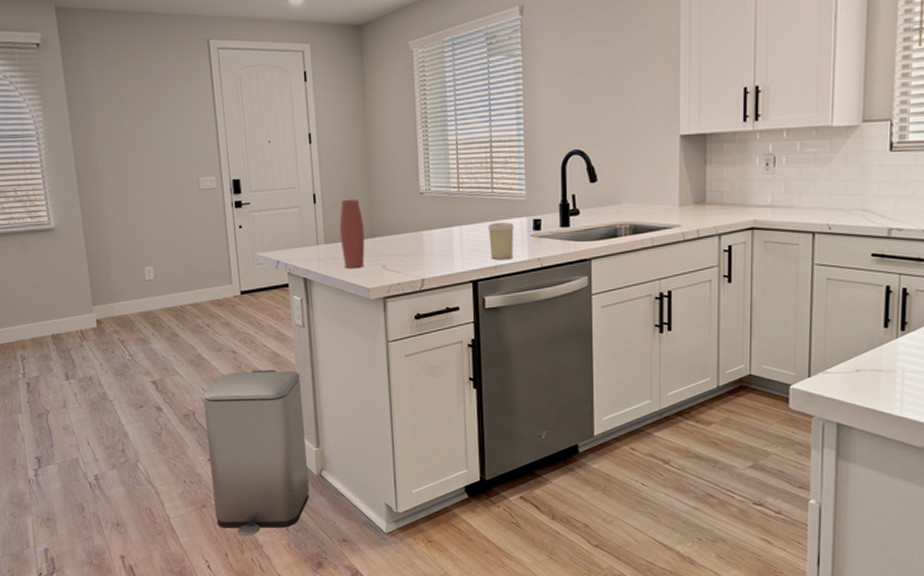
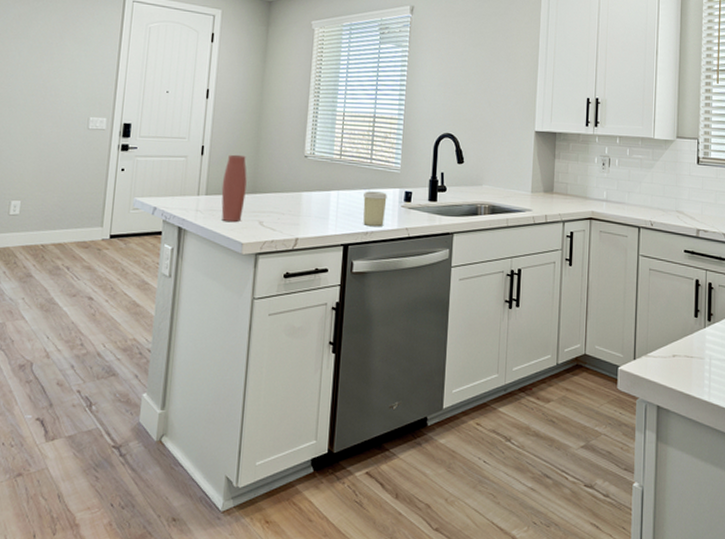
pedal bin: present [202,369,309,536] -> none [31,319,157,513]

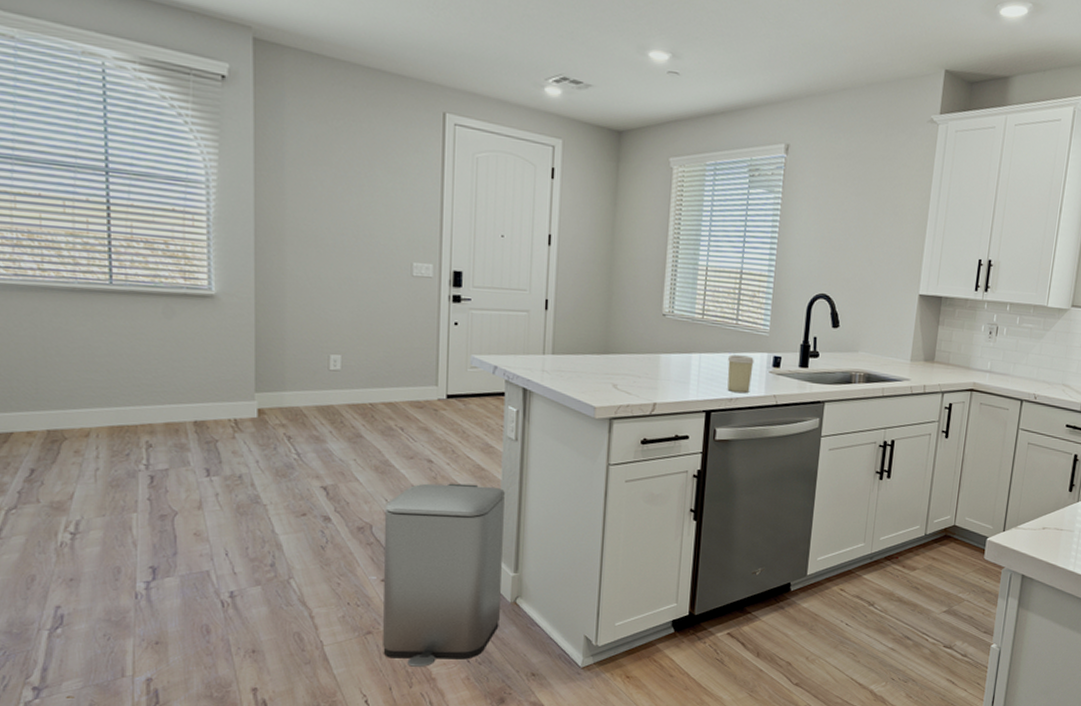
pedal bin: none [31,319,157,513] -> present [382,483,505,668]
vase: present [221,154,247,222] -> none [569,310,598,384]

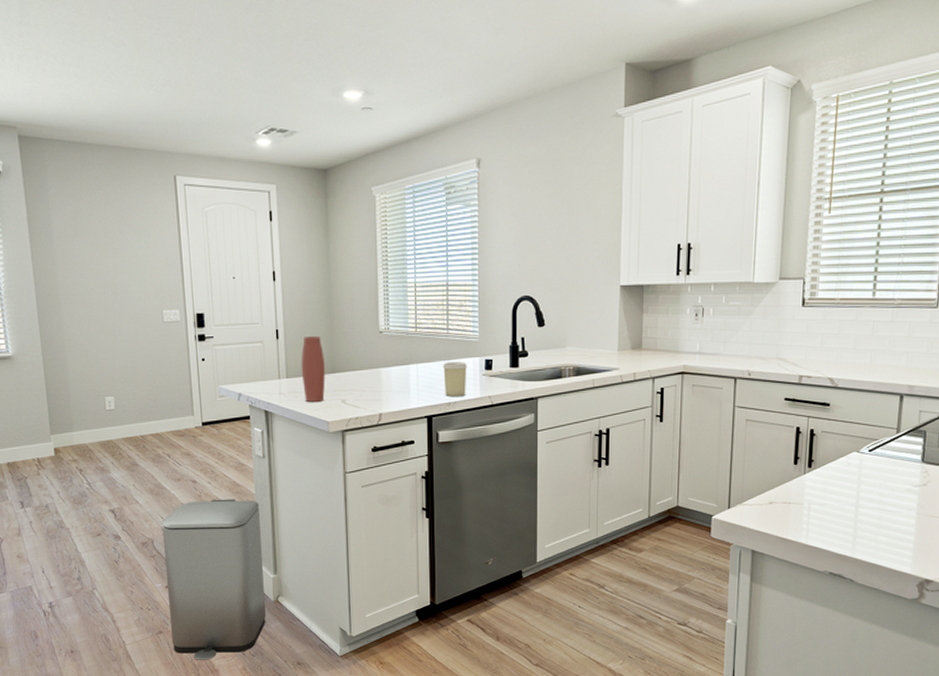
vase: none [569,310,598,384] -> present [301,335,326,402]

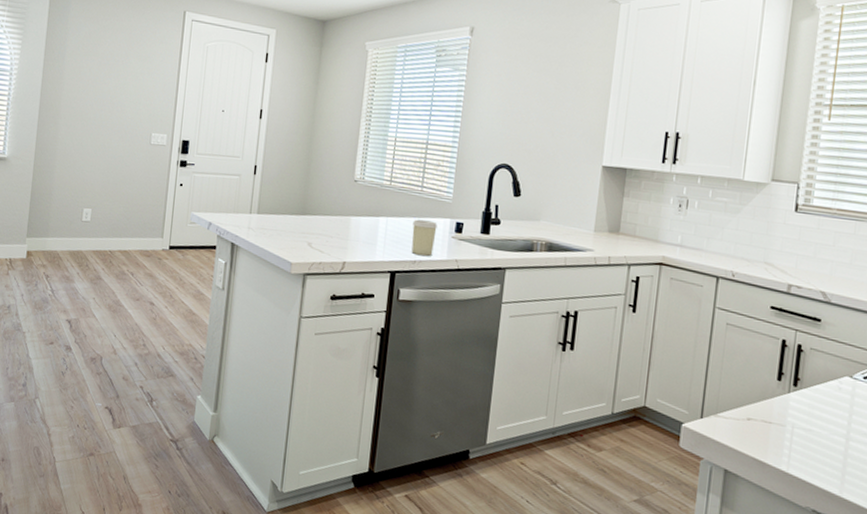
pedal bin: present [161,499,266,661] -> none [101,323,211,493]
vase: present [301,335,326,402] -> none [272,175,298,242]

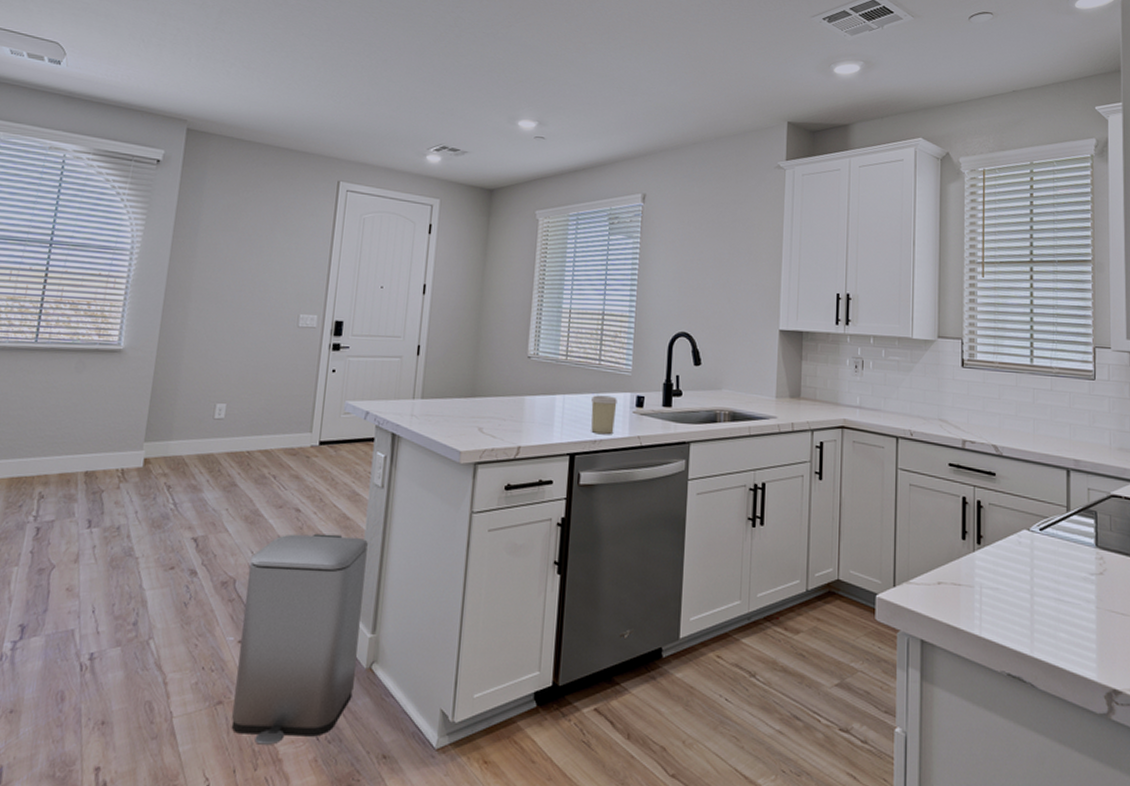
pedal bin: none [101,323,211,493] -> present [231,533,368,746]

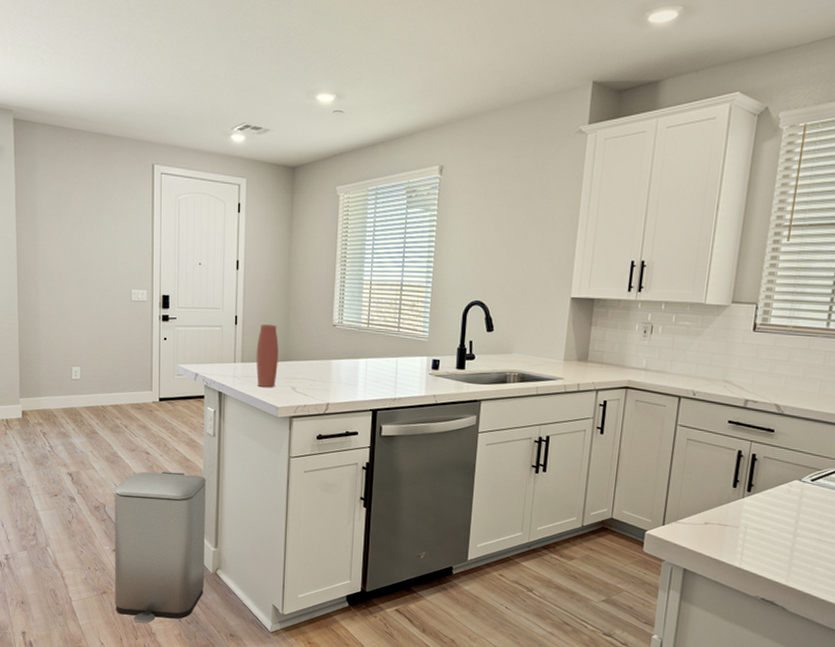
vase: none [438,354,466,428] -> present [256,323,279,387]
cup: present [591,395,617,435] -> none [391,359,415,394]

